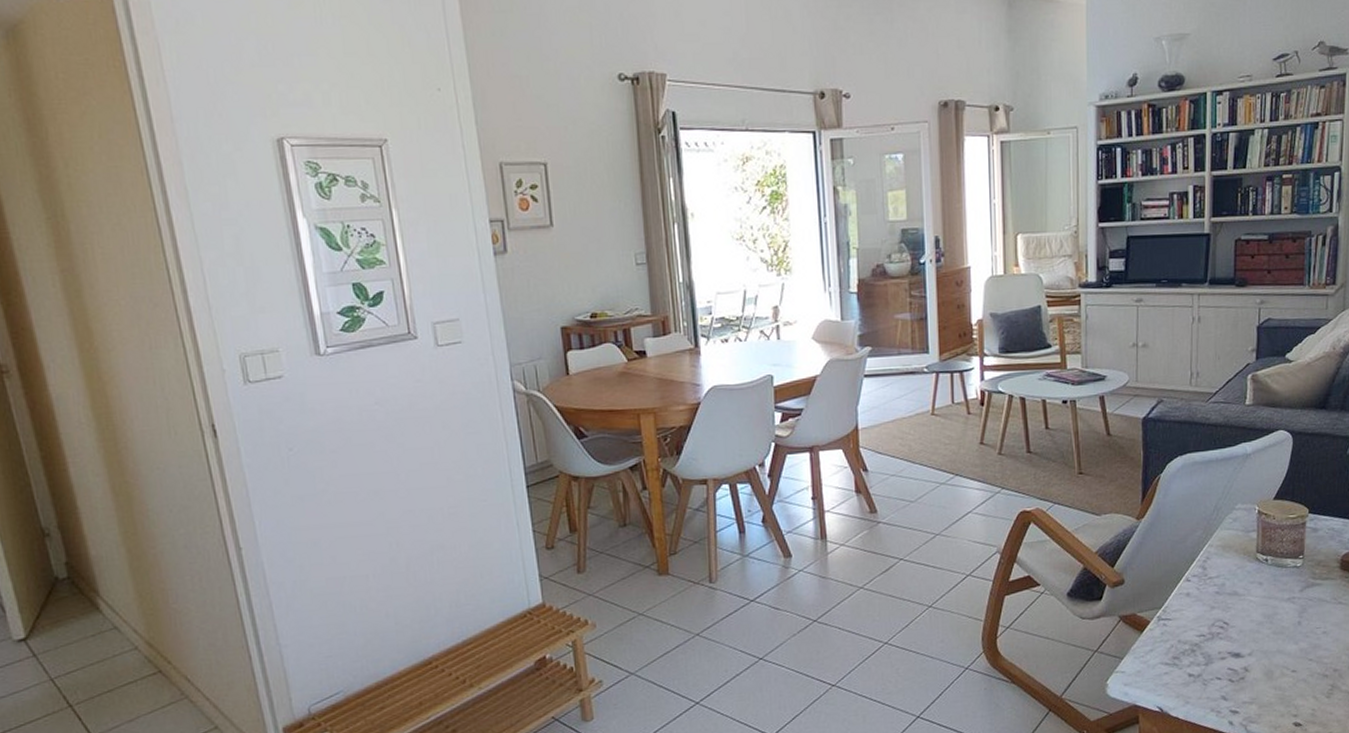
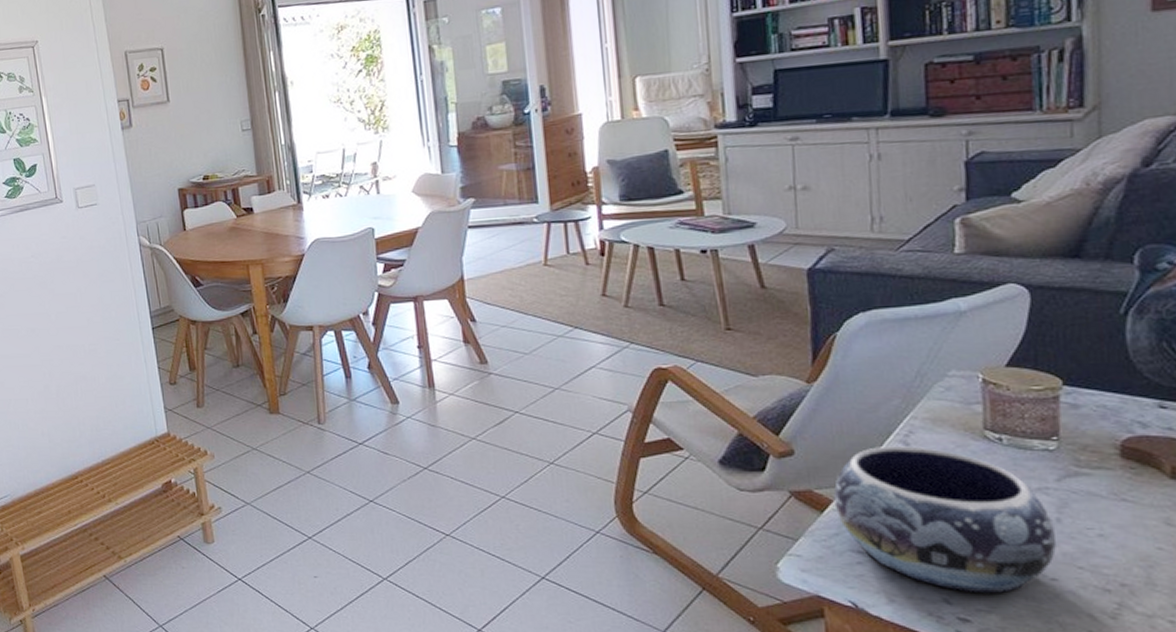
decorative bowl: none [1151,570,1296,689] -> present [833,446,1056,594]

